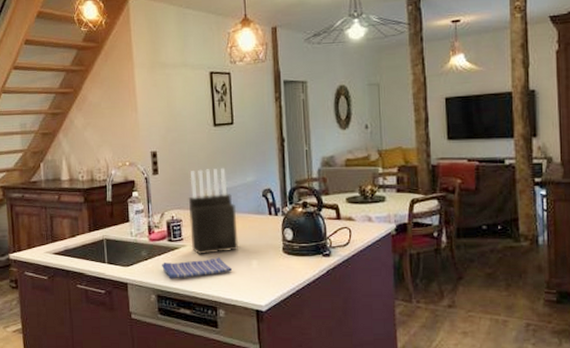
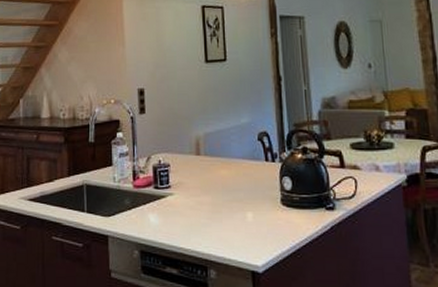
dish towel: present [162,257,233,279] -> none [147,208,225,233]
knife block: present [188,167,239,255] -> none [177,107,233,205]

